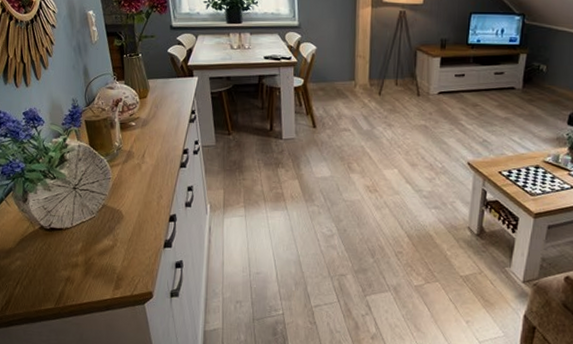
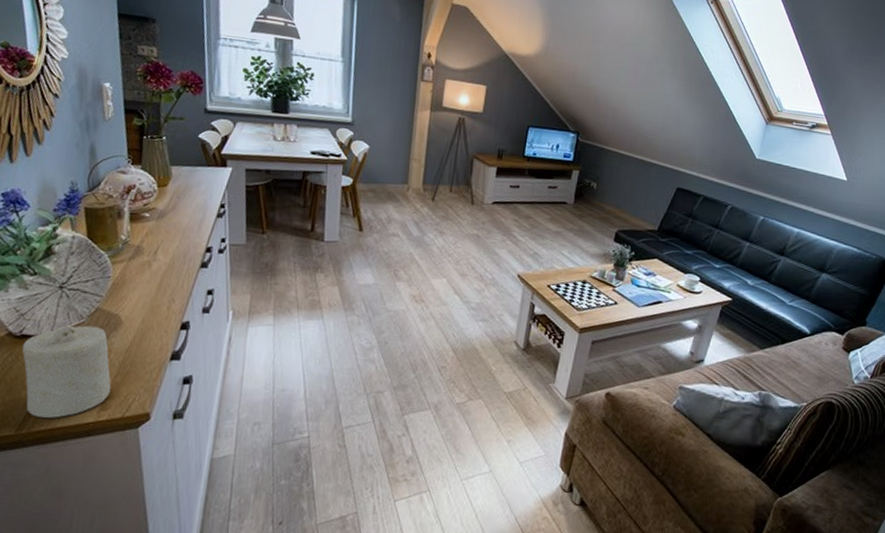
candle: none [52,219,121,295] -> present [21,325,112,418]

